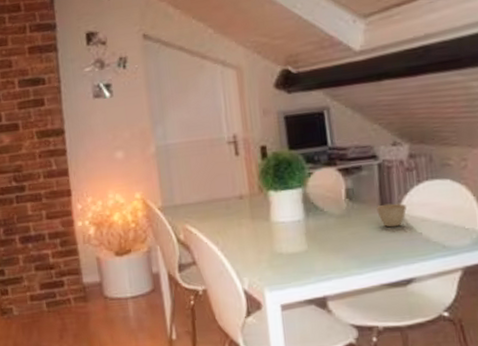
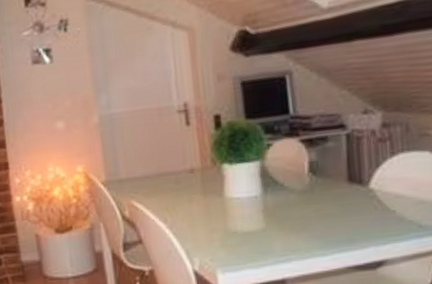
cup: present [377,203,407,228] -> none [344,178,378,205]

